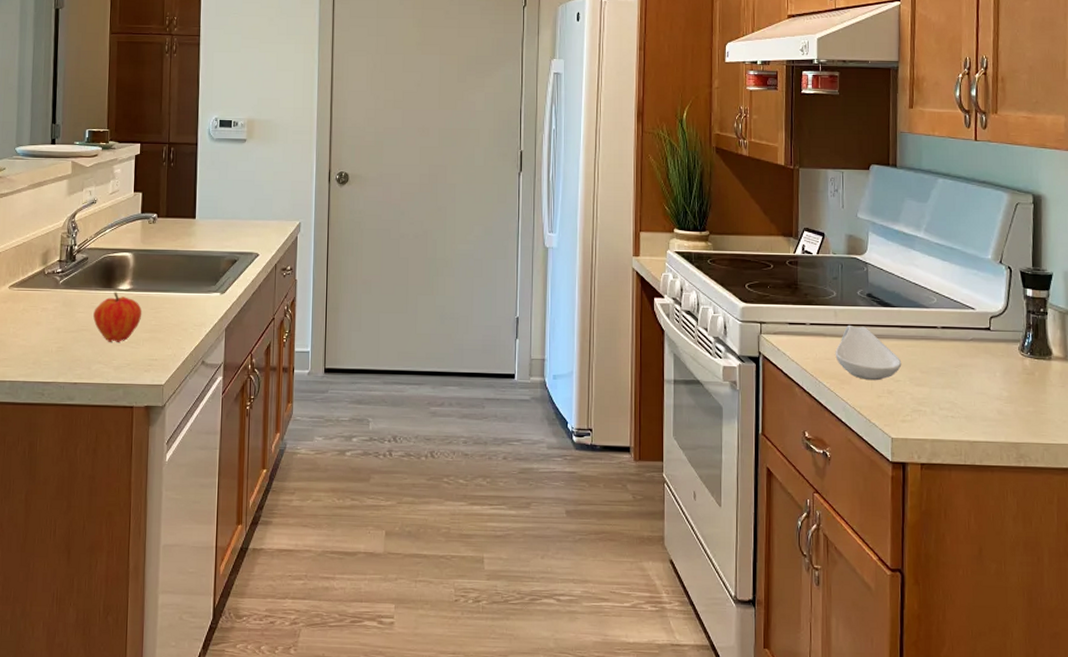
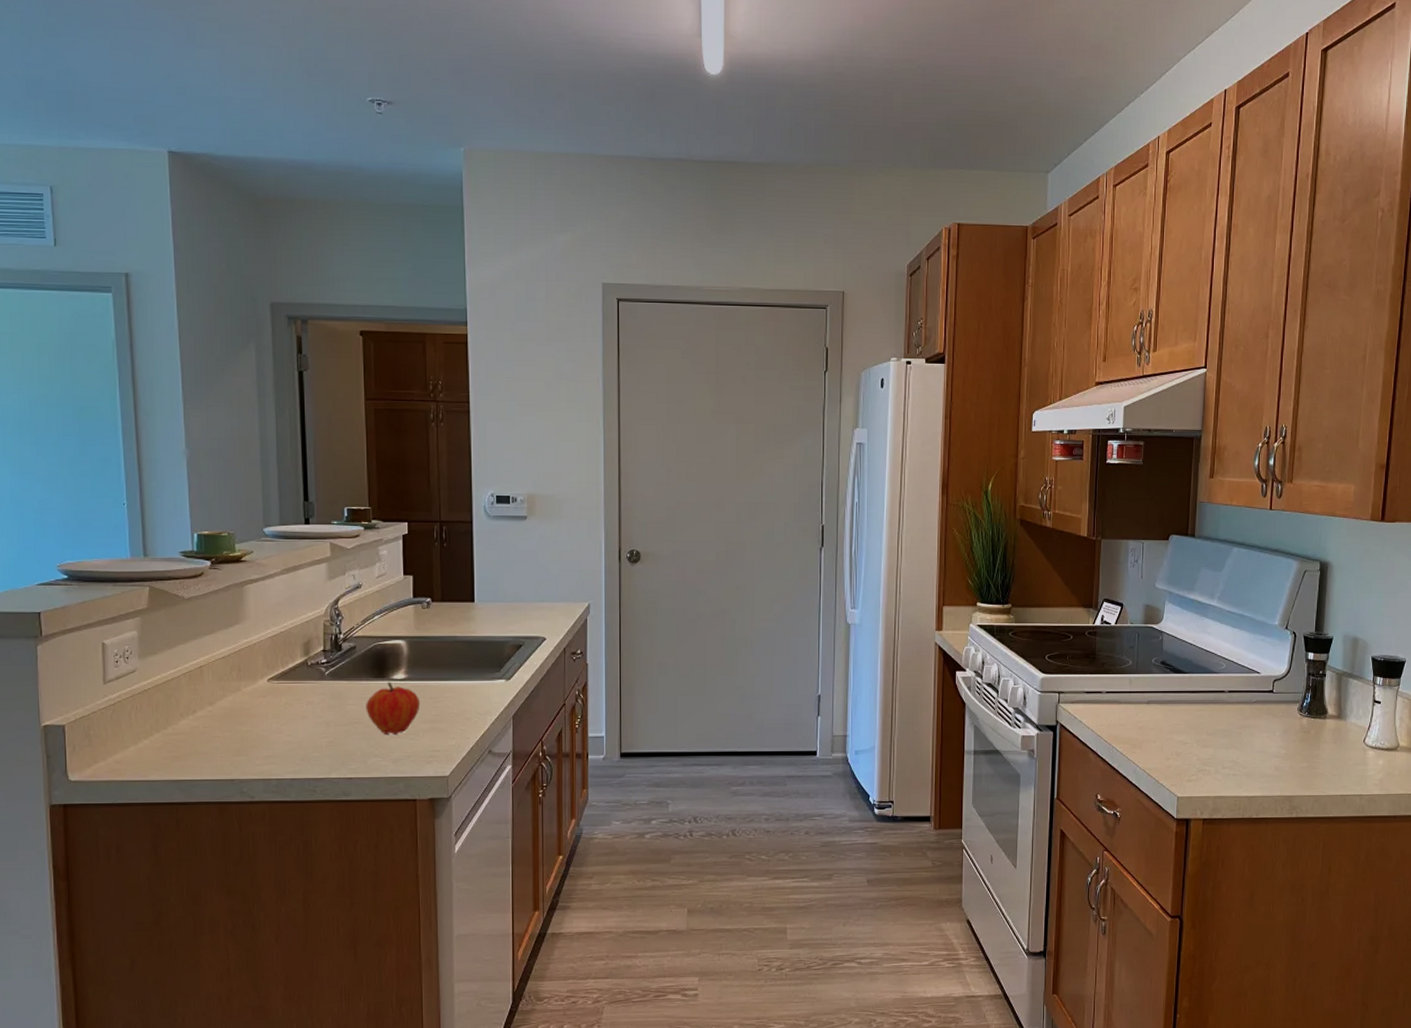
spoon rest: present [835,324,902,381] -> none [1128,691,1190,744]

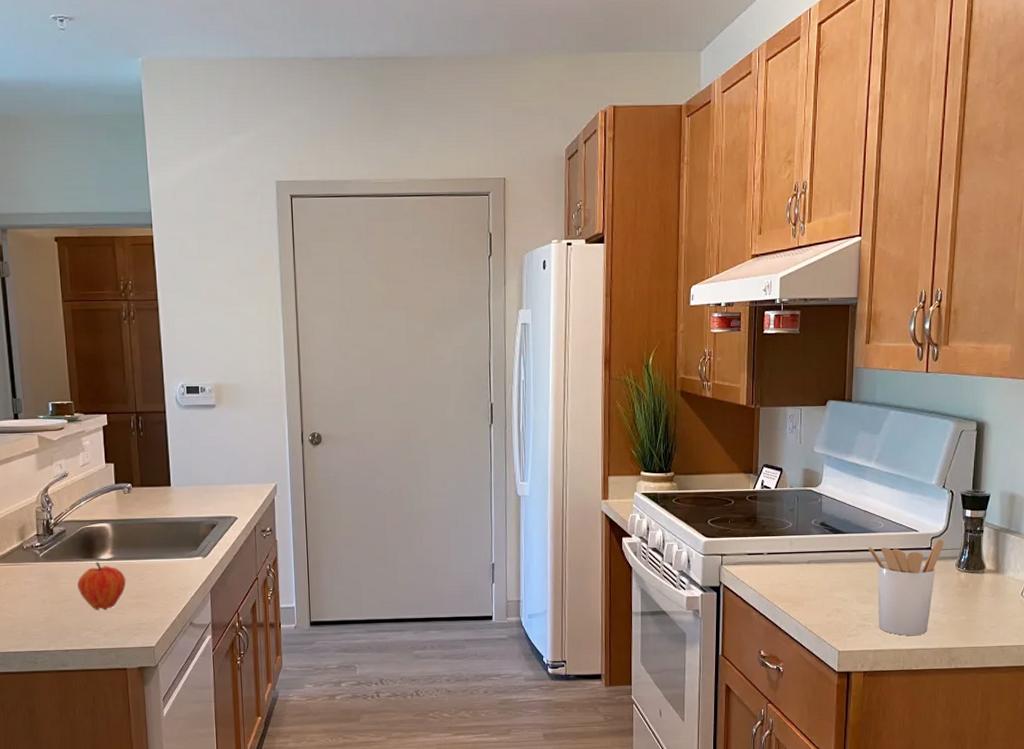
utensil holder: none [1208,682,1286,783] -> present [867,539,944,636]

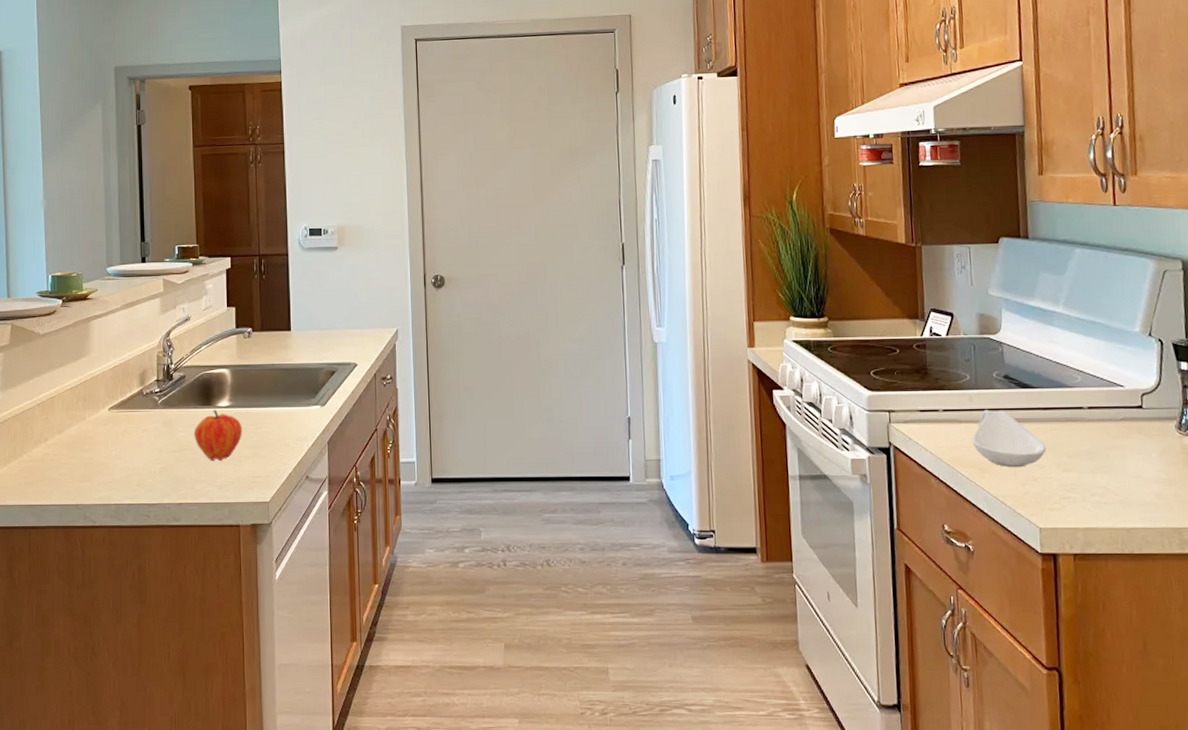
spoon rest: none [790,552,850,602] -> present [972,409,1046,468]
utensil holder: present [867,539,944,636] -> none [1063,396,1158,512]

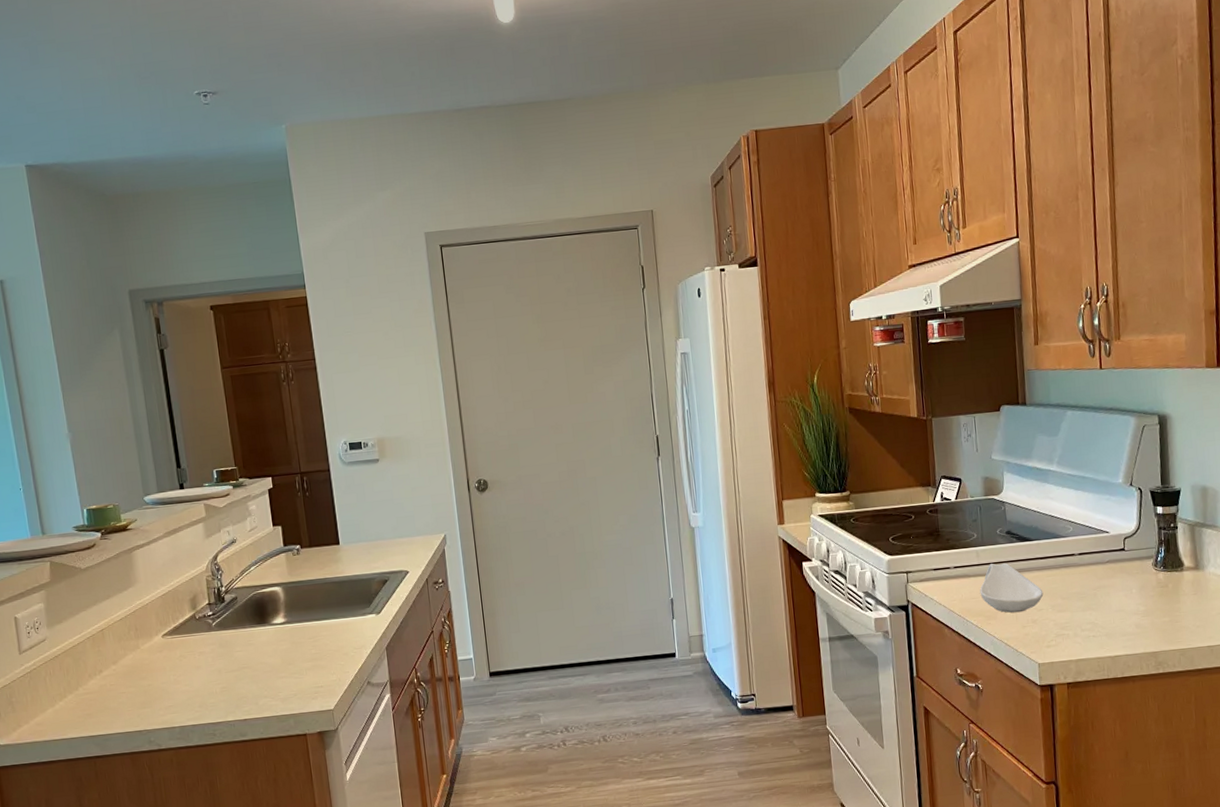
fruit: present [194,409,243,461] -> none [251,626,301,676]

